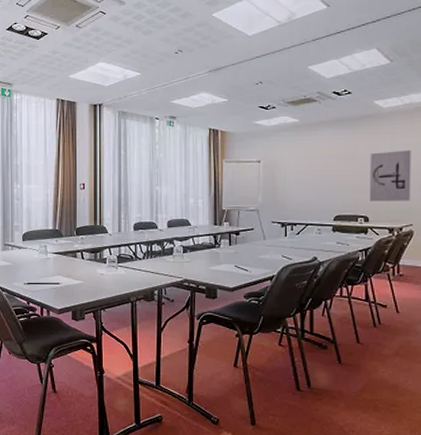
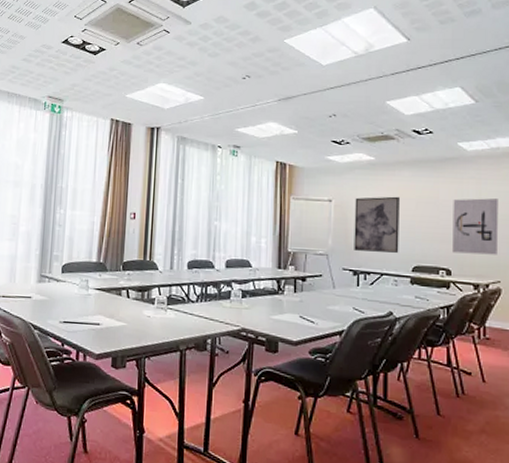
wall art: none [281,154,322,205] -> present [354,196,400,253]

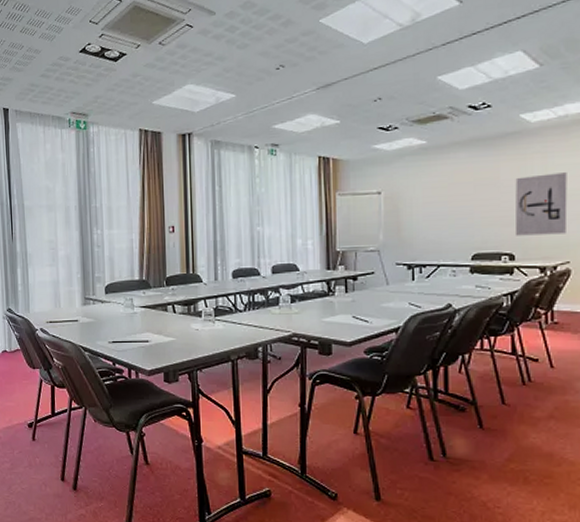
wall art: present [354,196,400,253] -> none [406,181,457,243]

